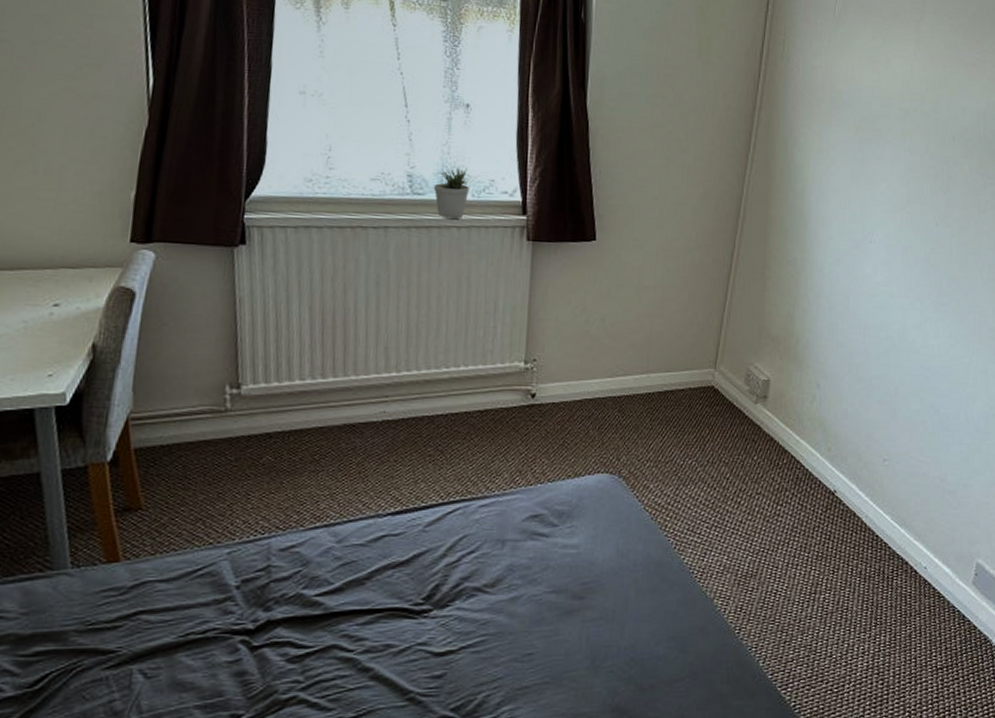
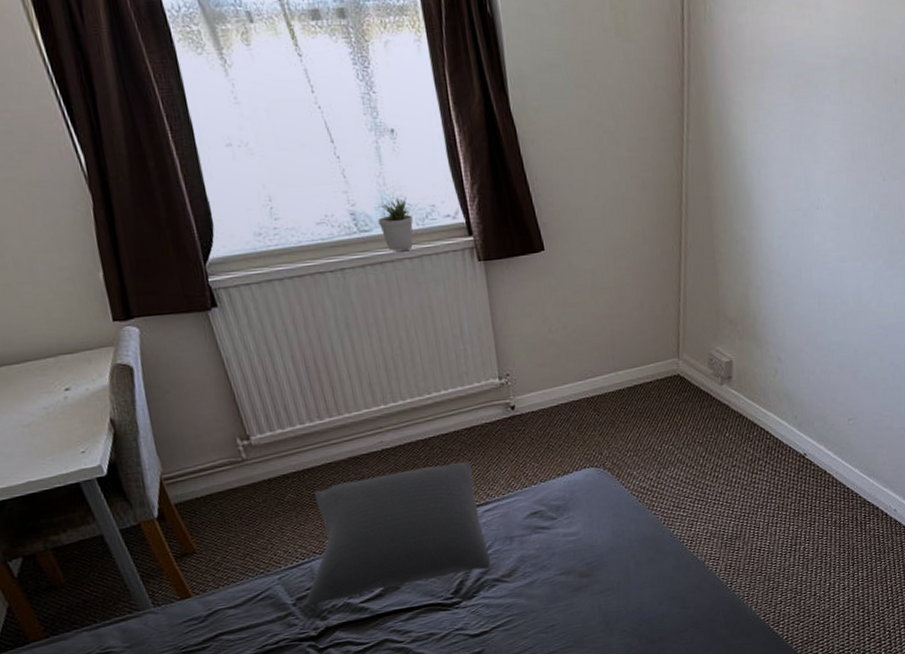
pillow: none [253,446,476,590] -> present [307,461,492,605]

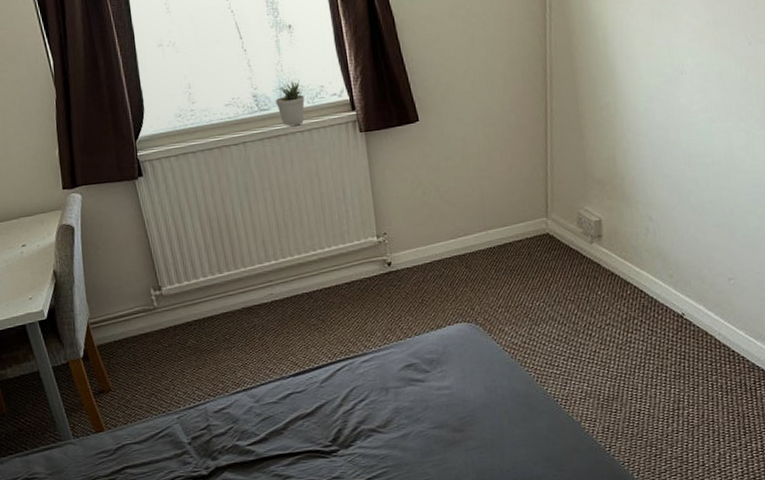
pillow: present [307,461,492,605] -> none [200,313,368,444]

